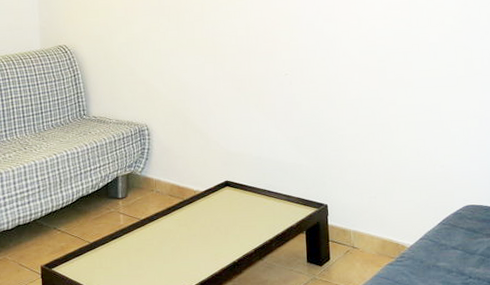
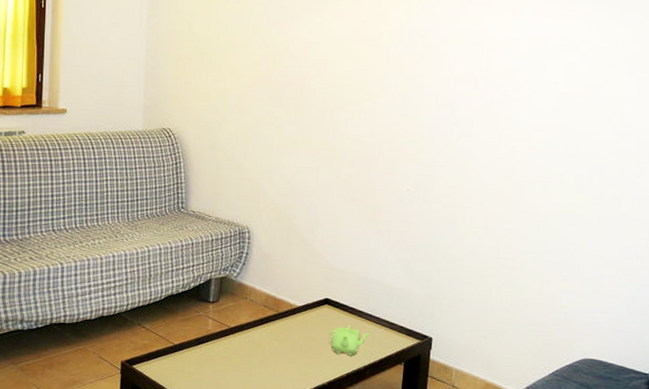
teapot: none [234,202,272,232] -> present [330,325,371,356]

